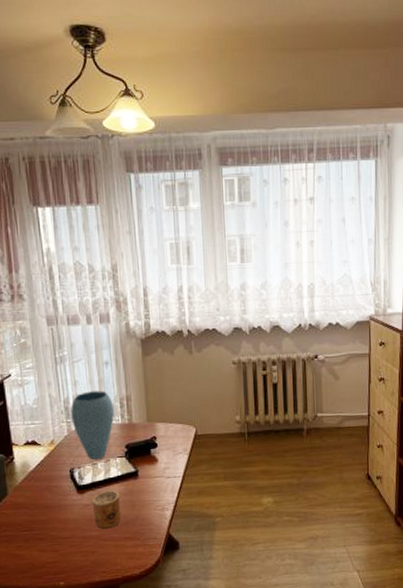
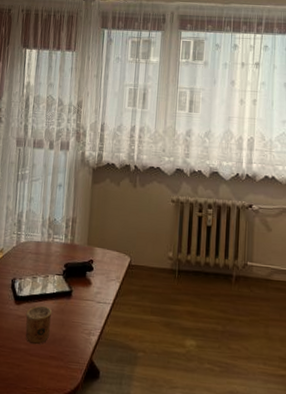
vase: present [70,390,114,460] -> none [21,209,60,274]

